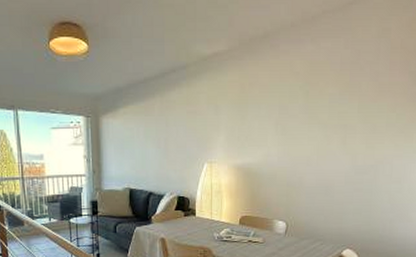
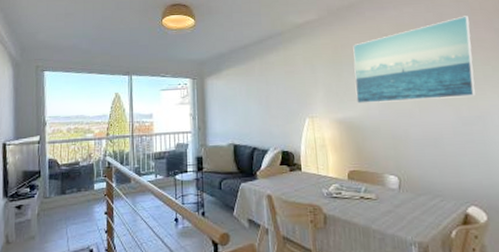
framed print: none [258,55,387,149] -> present [353,16,476,104]

